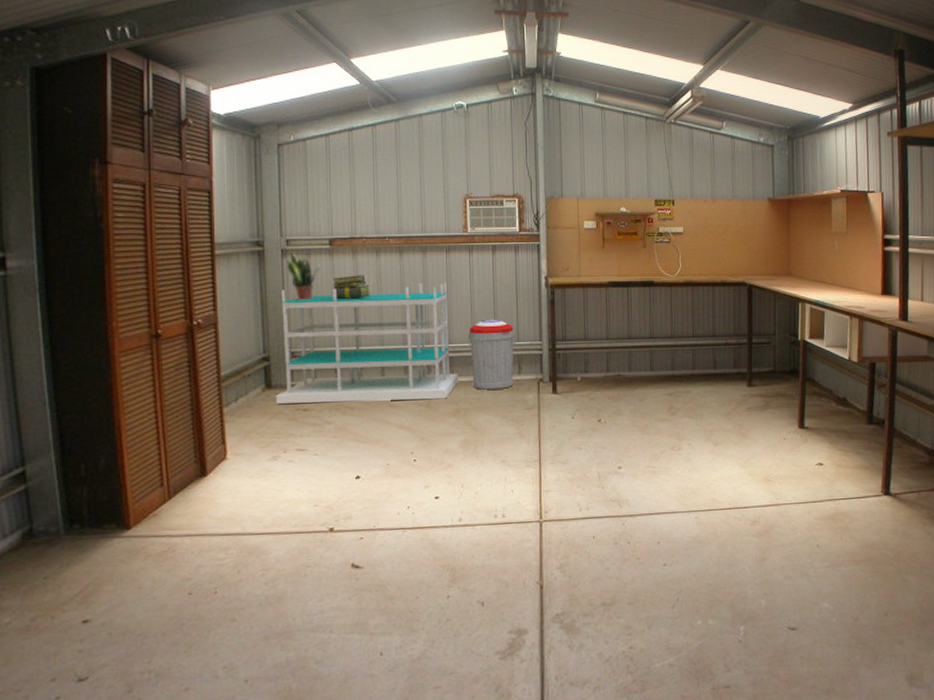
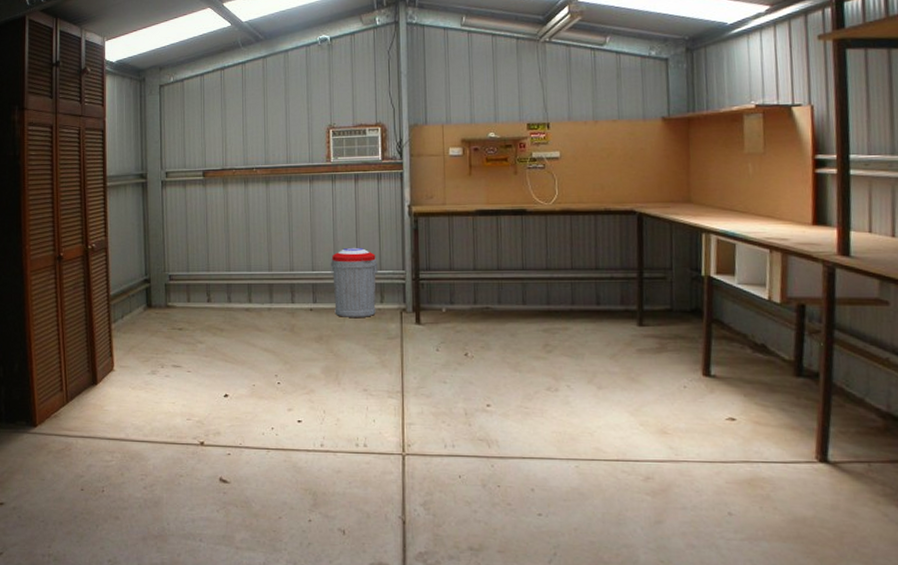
shelving unit: present [276,282,459,404] -> none [155,210,322,324]
potted plant: present [287,252,321,300] -> none [166,183,195,227]
stack of books: present [332,275,371,300] -> none [205,204,240,228]

